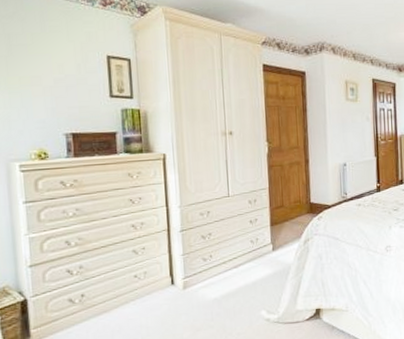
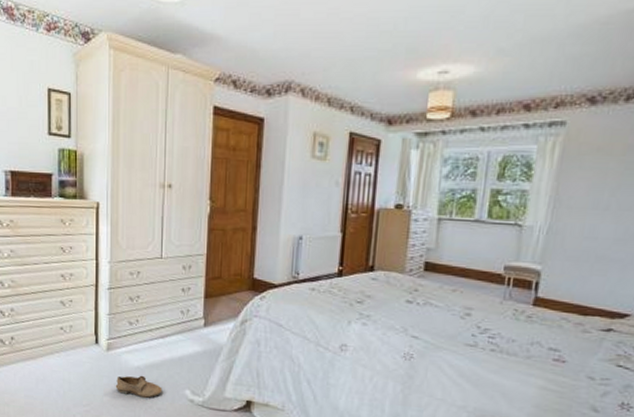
shoe: none [194,306,240,327] -> present [115,375,162,398]

